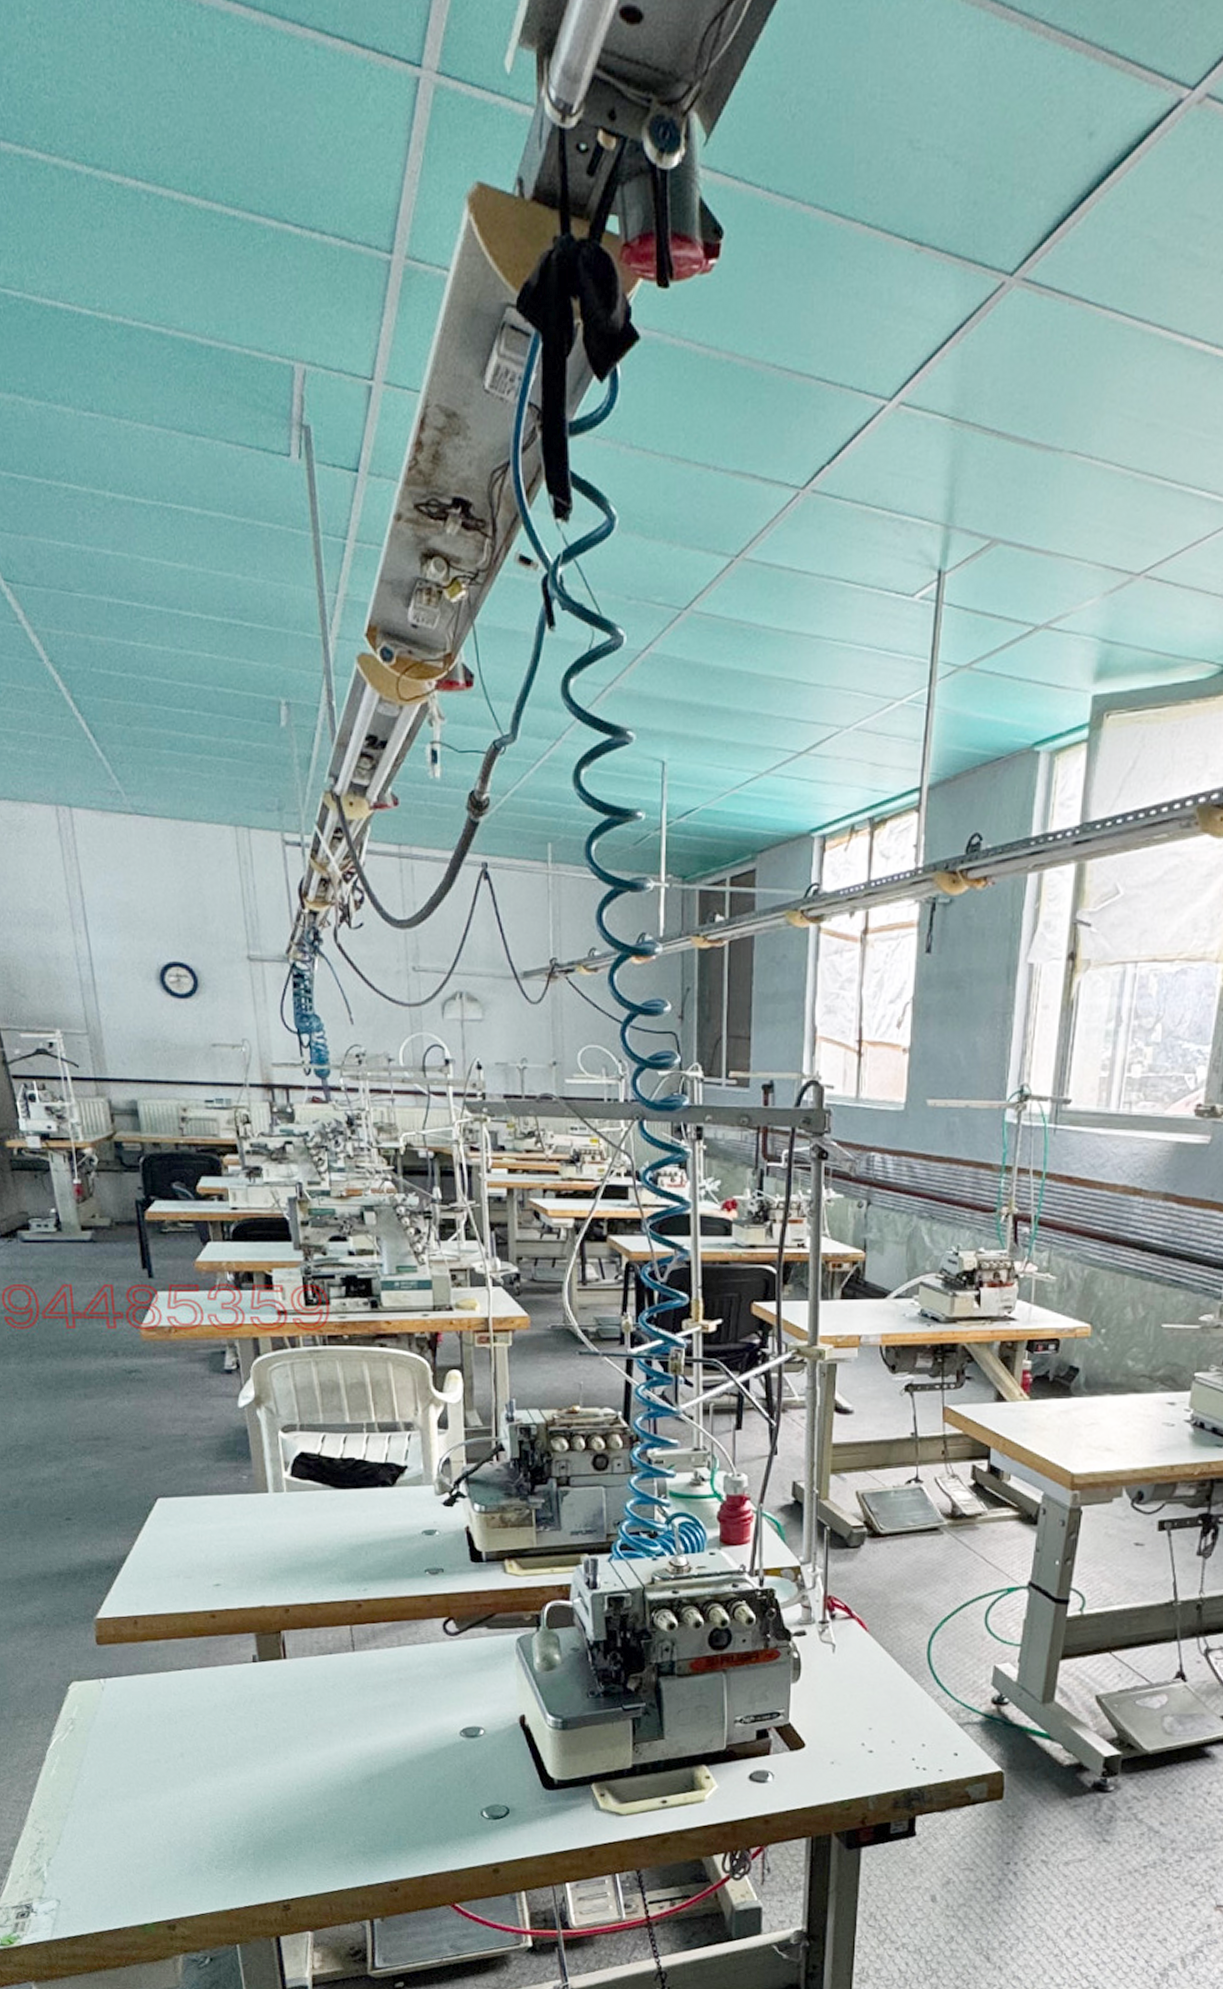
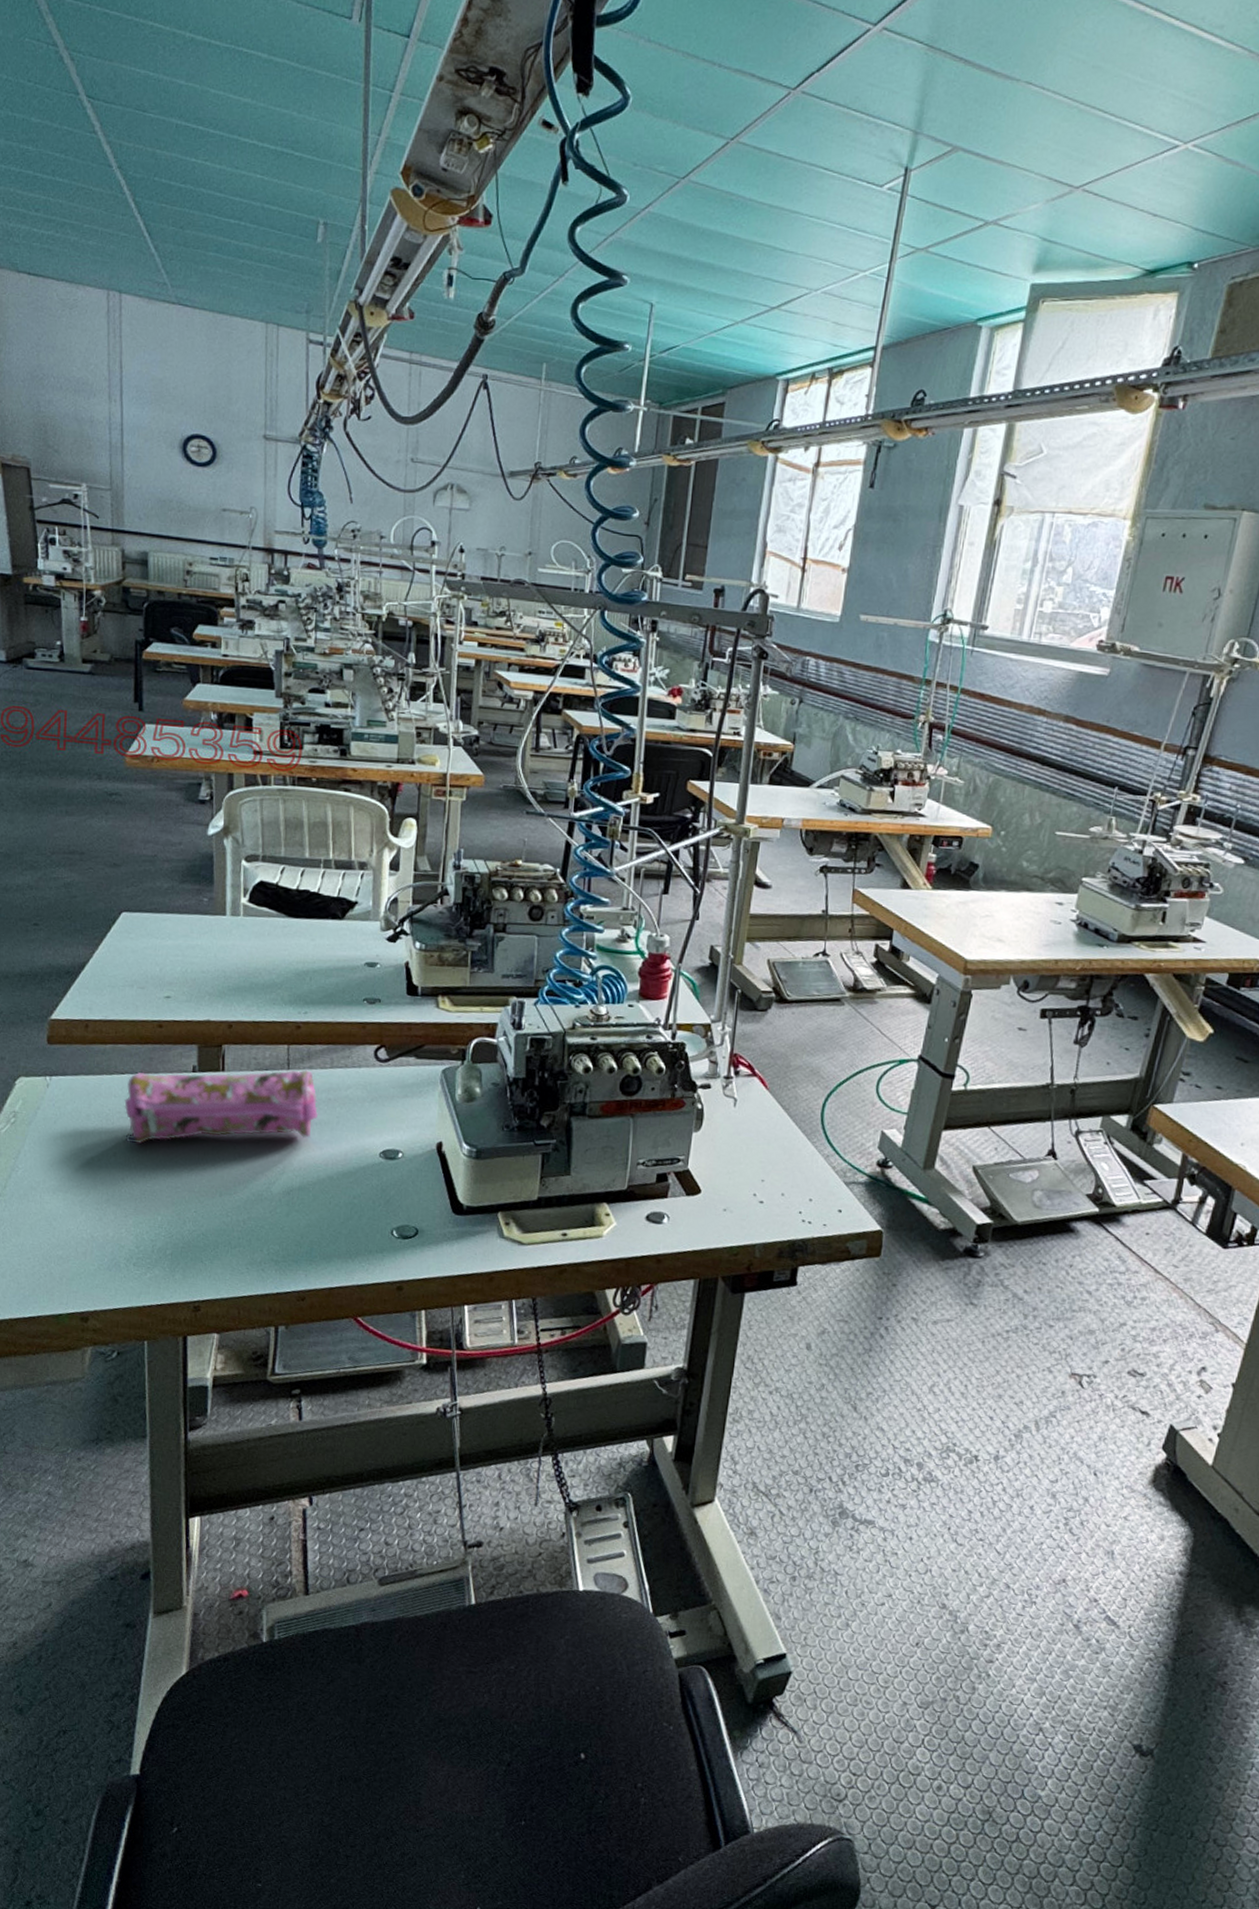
pencil case: none [185,1650,391,1742] -> present [124,1070,319,1144]

